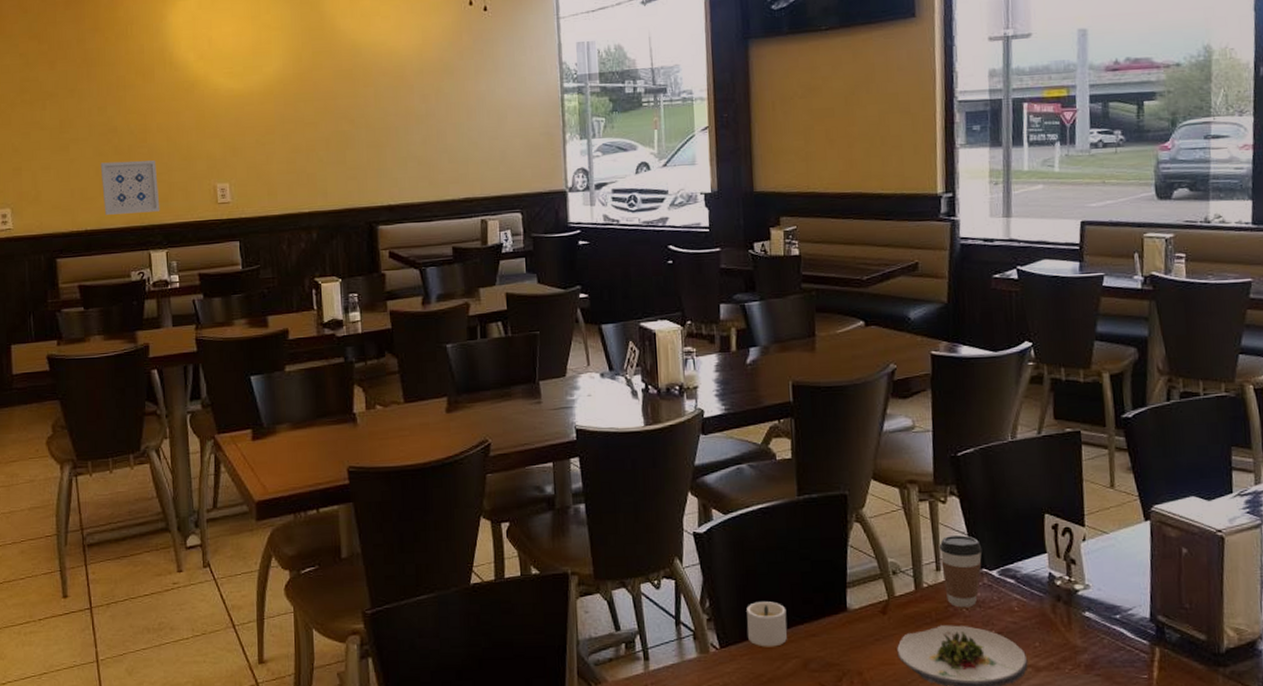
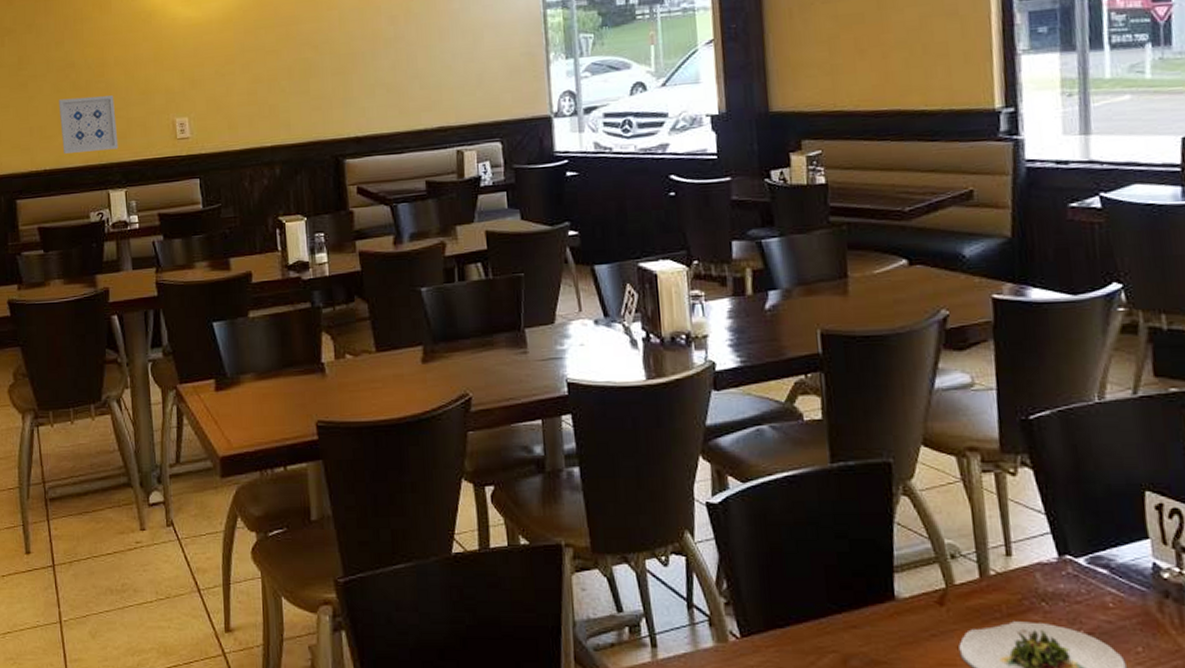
candle: present [747,601,787,647] -> none [772,585,822,639]
coffee cup: present [939,535,983,608] -> none [1008,514,1065,601]

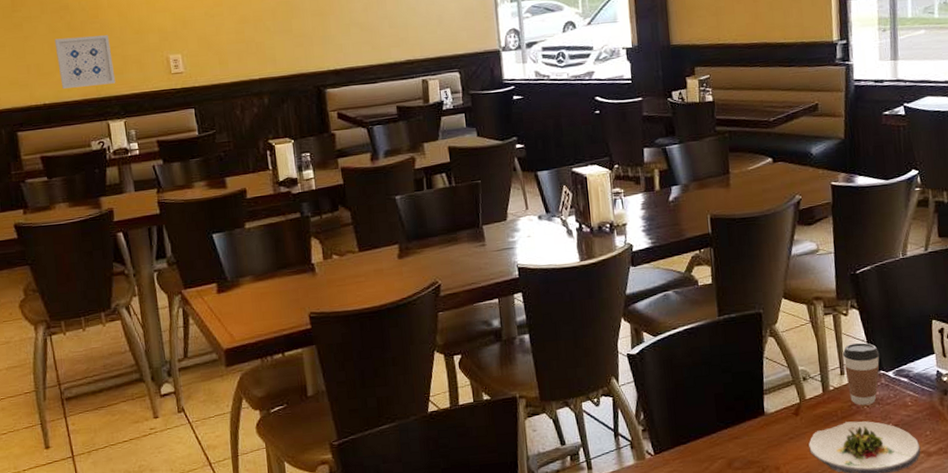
coffee cup: none [1008,514,1065,601] -> present [842,342,880,406]

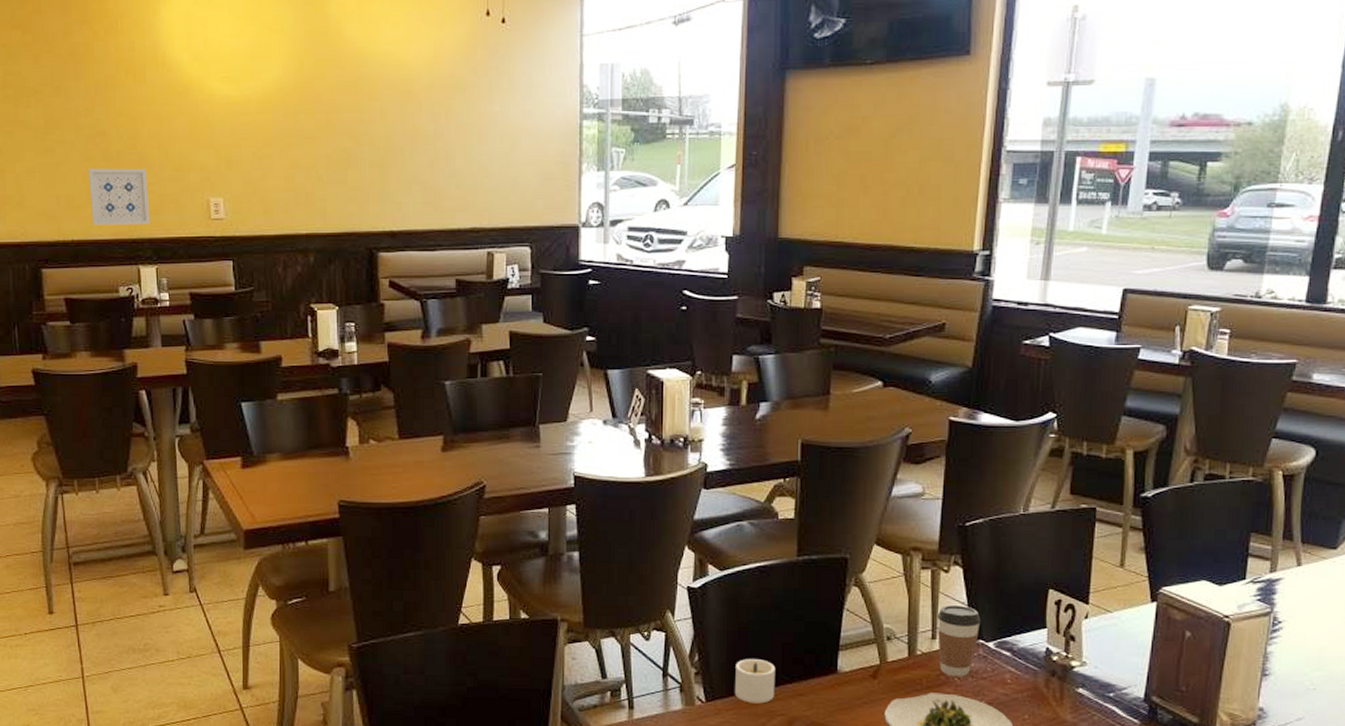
candle: none [677,411,713,451] -> present [735,659,776,704]

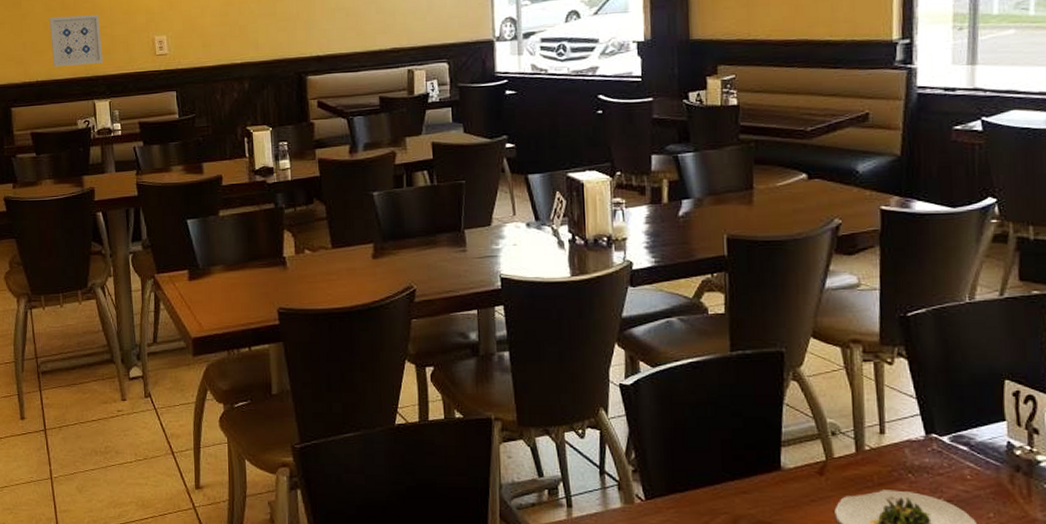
candle: present [735,659,776,704] -> none [674,456,717,502]
coffee cup: present [937,605,981,677] -> none [883,399,933,473]

